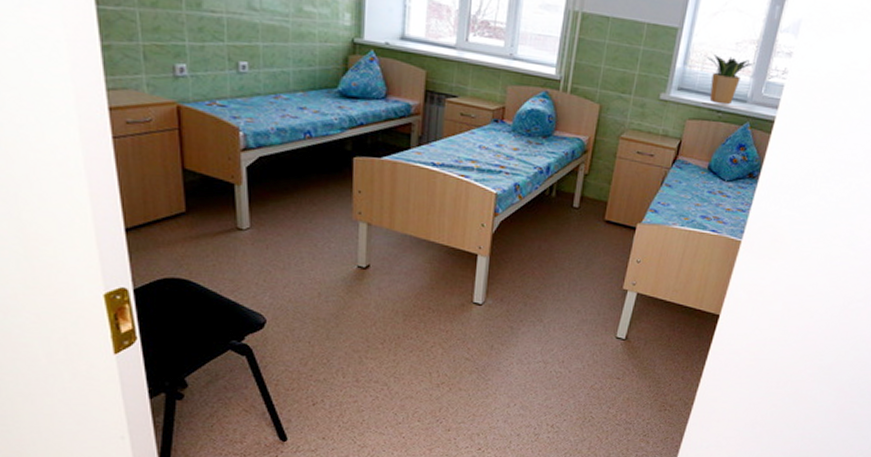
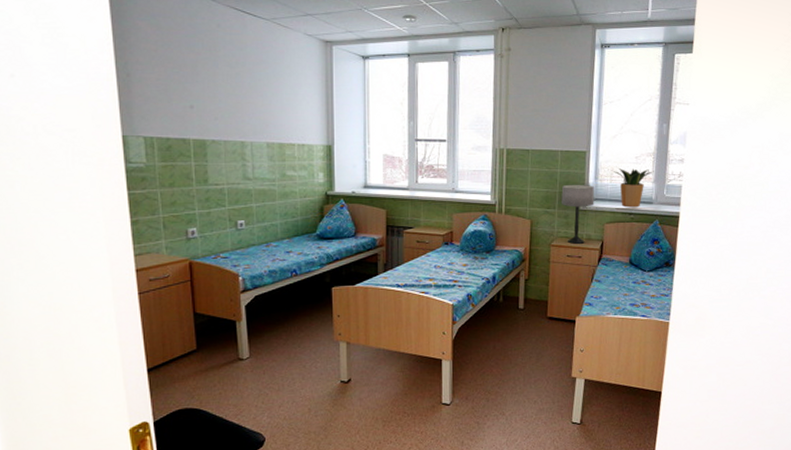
table lamp: none [638,66,681,141] -> present [560,184,595,245]

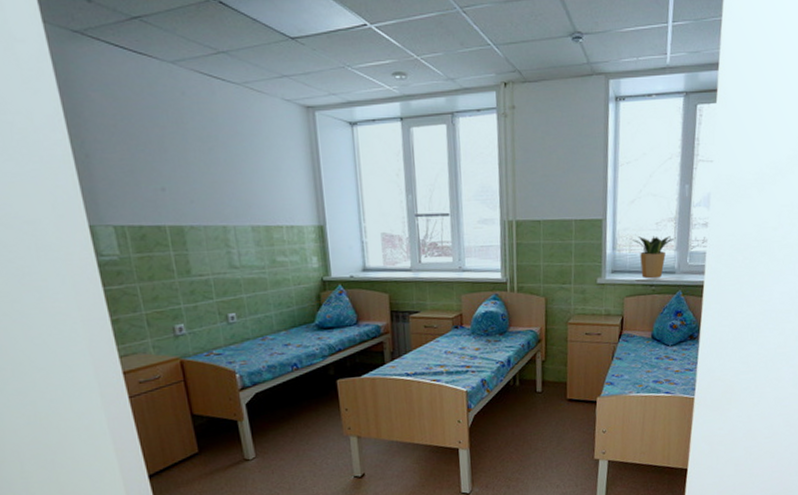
table lamp: present [560,184,595,245] -> none [576,255,613,322]

